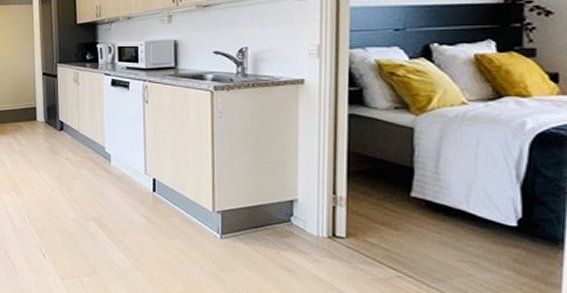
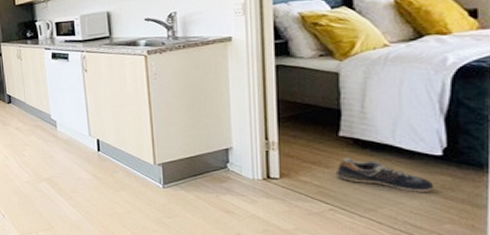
sneaker: none [405,221,508,266] -> present [335,158,435,192]

